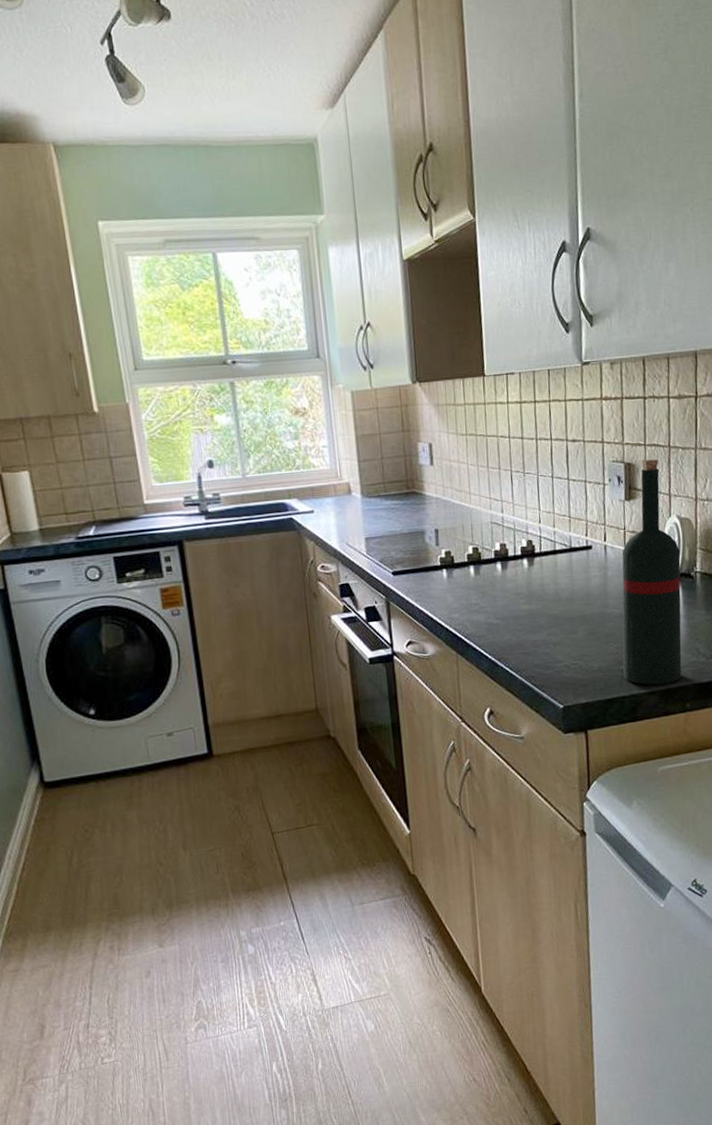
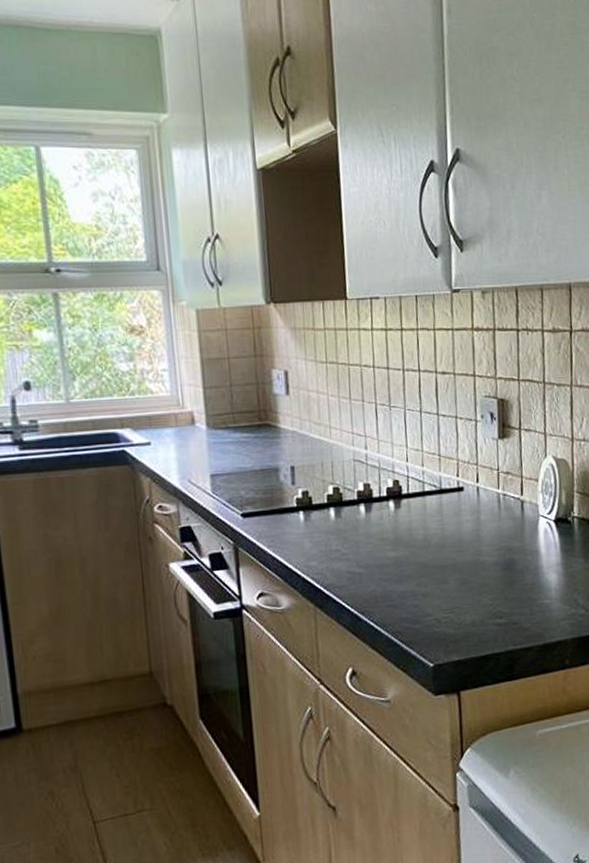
wine bottle: present [622,459,682,685] -> none [495,395,560,640]

